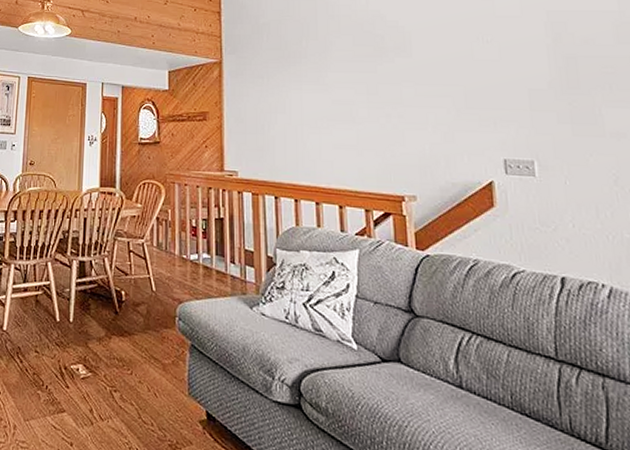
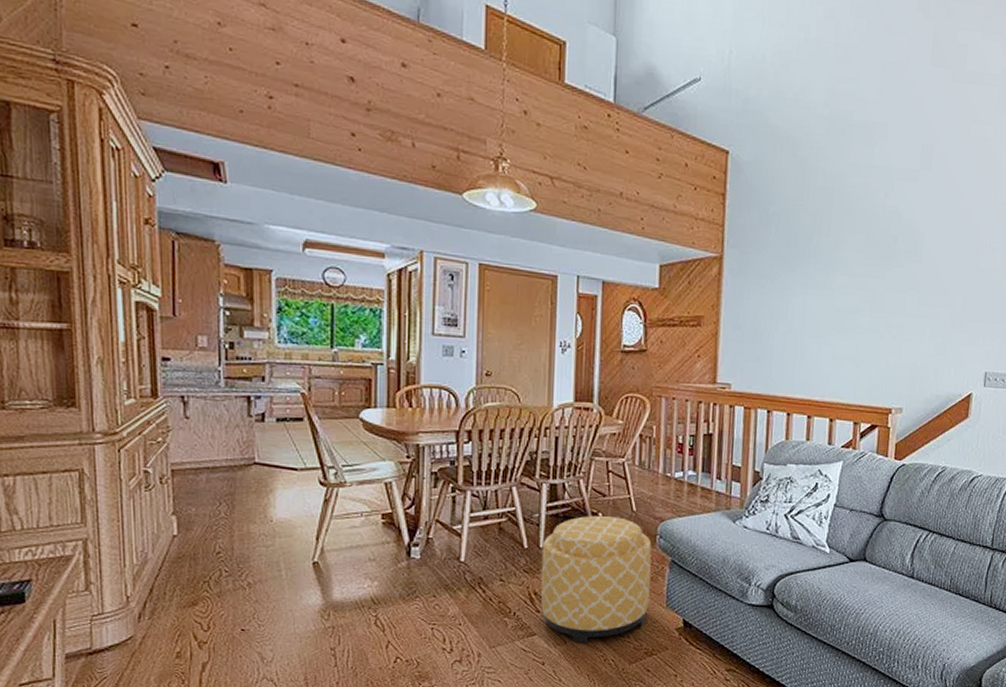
ottoman: none [70,293,172,428] -> present [540,515,652,644]

